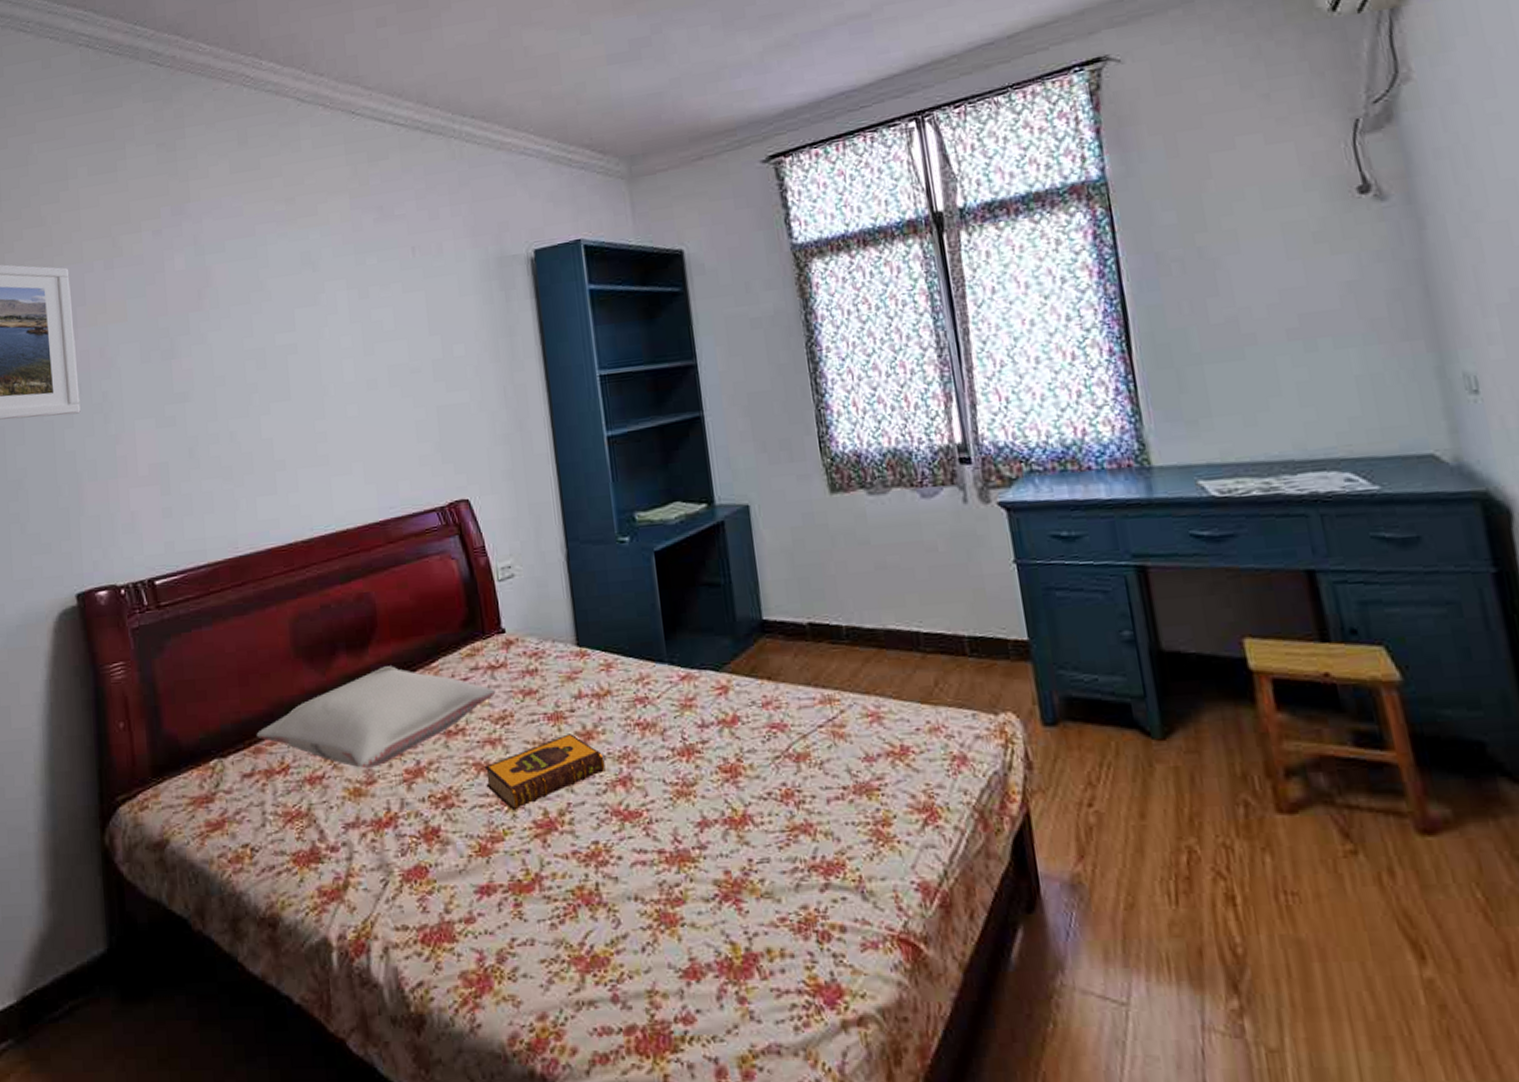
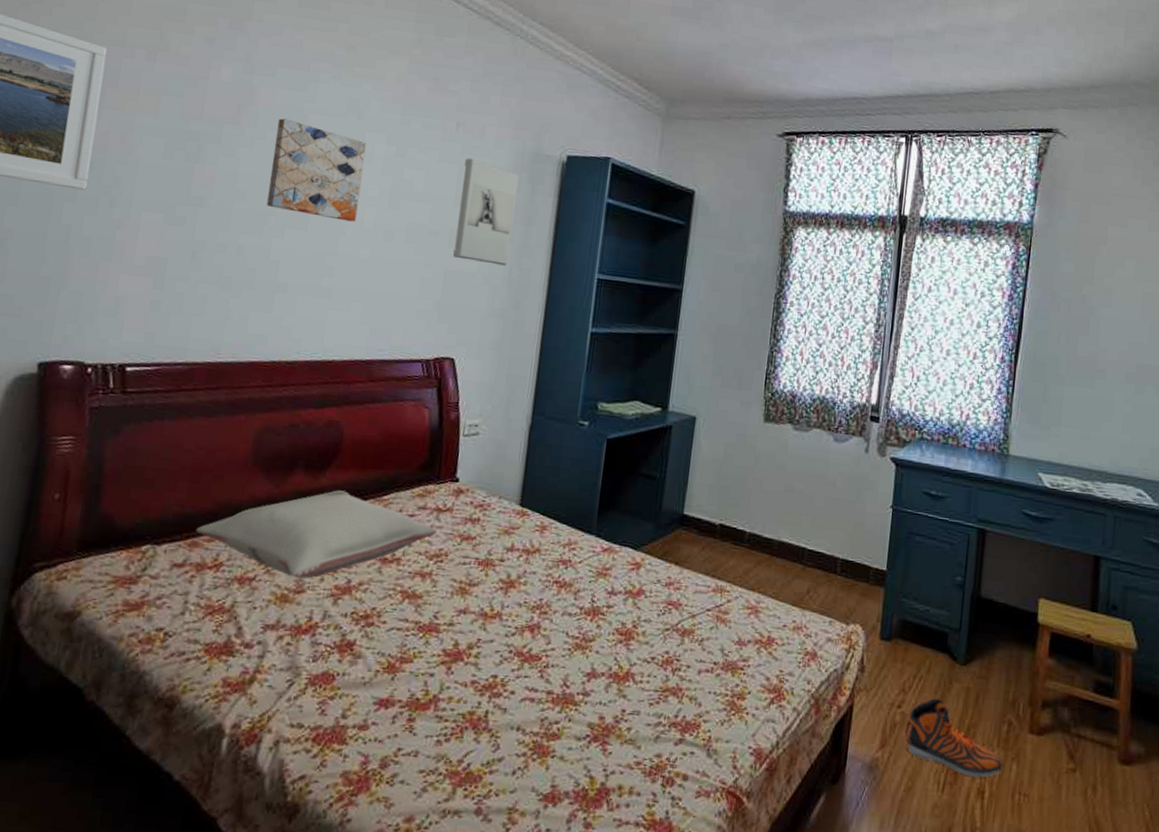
wall art: none [238,290,336,385] -> present [266,118,367,222]
wall sculpture: none [429,280,499,390] -> present [453,158,519,266]
hardback book: present [484,734,606,811] -> none [408,579,520,638]
sneaker: none [1104,787,1251,880] -> present [904,698,1002,778]

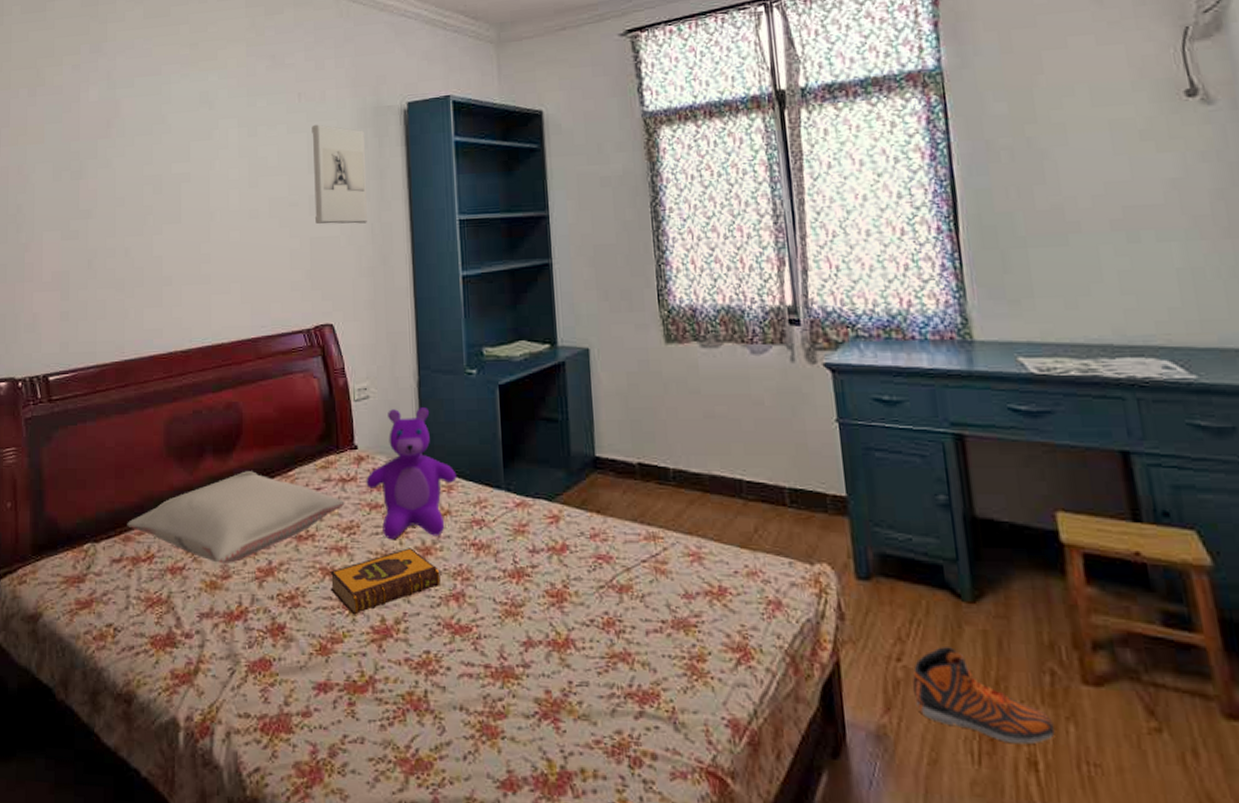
wall art: present [266,118,367,222] -> none [142,123,222,208]
hardback book: none [408,579,520,638] -> present [330,548,441,615]
teddy bear: none [461,448,552,572] -> present [366,407,457,540]

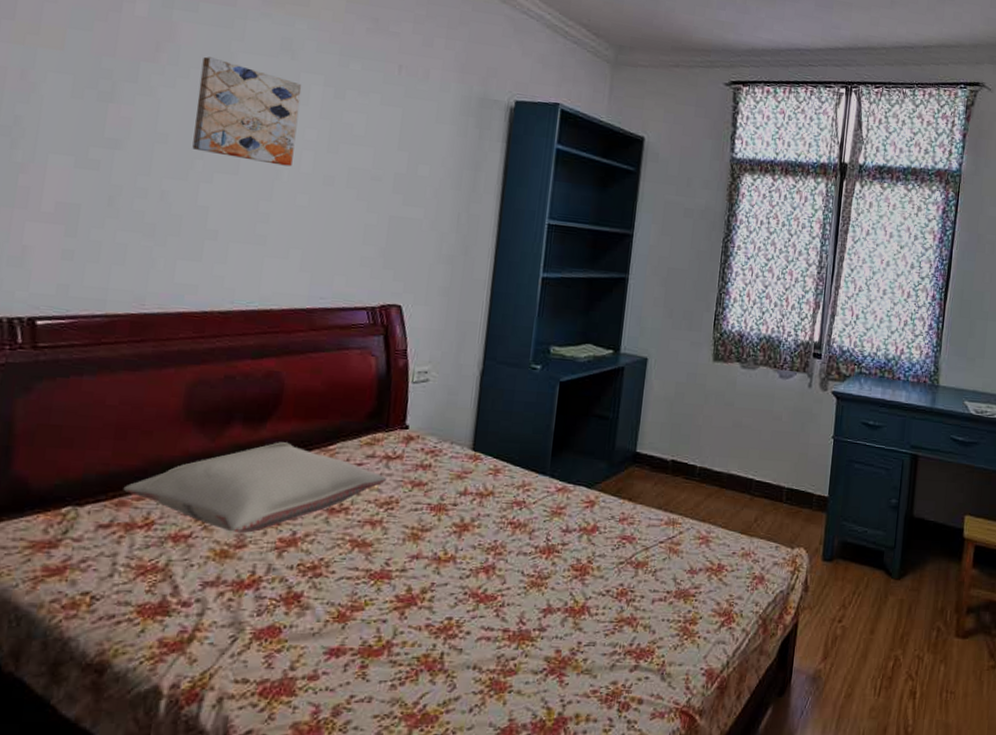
wall art: none [142,123,222,208] -> present [192,56,302,167]
wall sculpture: present [312,124,367,224] -> none [397,101,465,212]
hardback book: present [330,548,441,615] -> none [358,524,474,585]
teddy bear: present [366,407,457,540] -> none [412,394,506,516]
sneaker: present [911,647,1055,745] -> none [845,611,932,680]

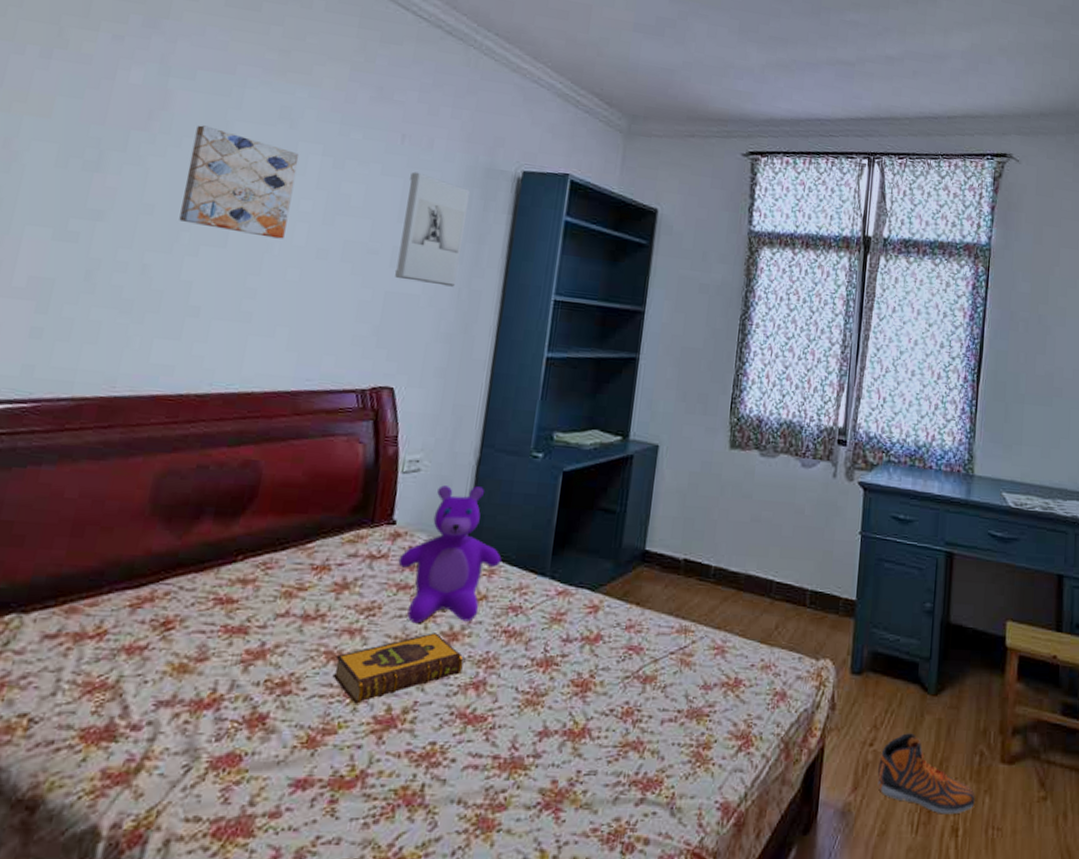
pillow: present [123,442,387,533] -> none [75,539,370,644]
hardback book: none [358,524,474,585] -> present [332,633,464,704]
wall sculpture: none [397,101,465,212] -> present [394,172,470,287]
teddy bear: none [412,394,506,516] -> present [398,485,502,624]
sneaker: none [845,611,932,680] -> present [877,733,975,815]

